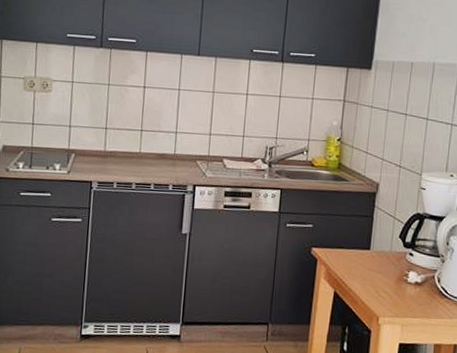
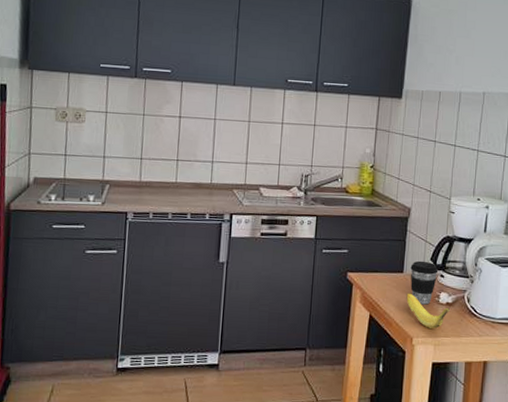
banana: none [373,270,419,309] -> present [406,293,450,329]
coffee cup: none [377,238,408,284] -> present [410,260,439,305]

